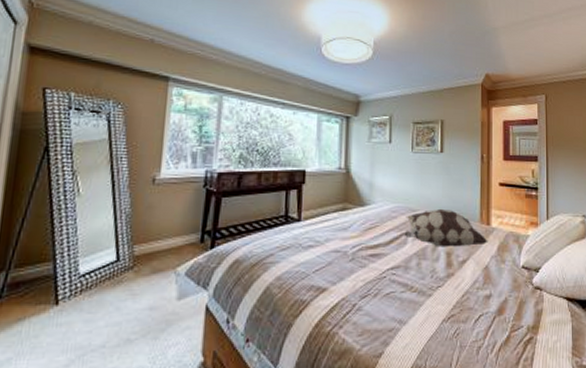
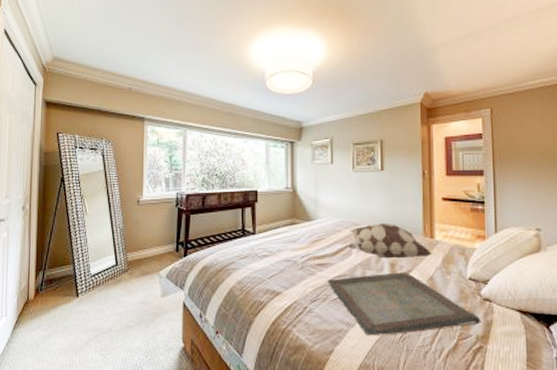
serving tray: none [380,262,532,332] -> present [327,272,481,335]

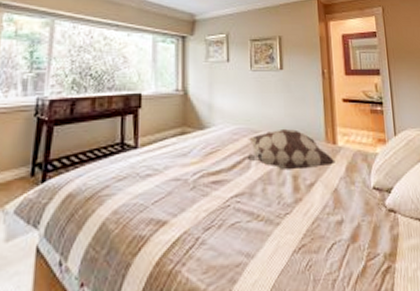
serving tray: present [327,272,481,335] -> none [223,185,388,266]

